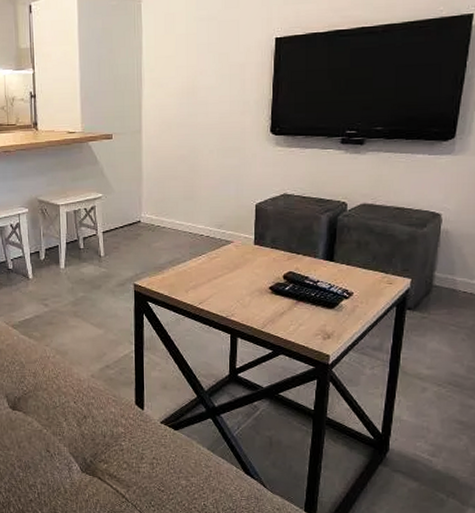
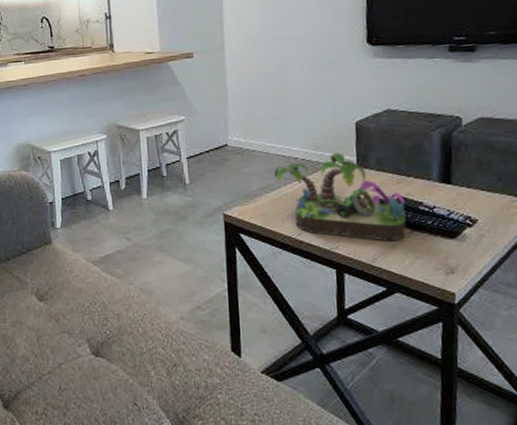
plant: none [181,231,294,311] -> present [274,153,406,242]

